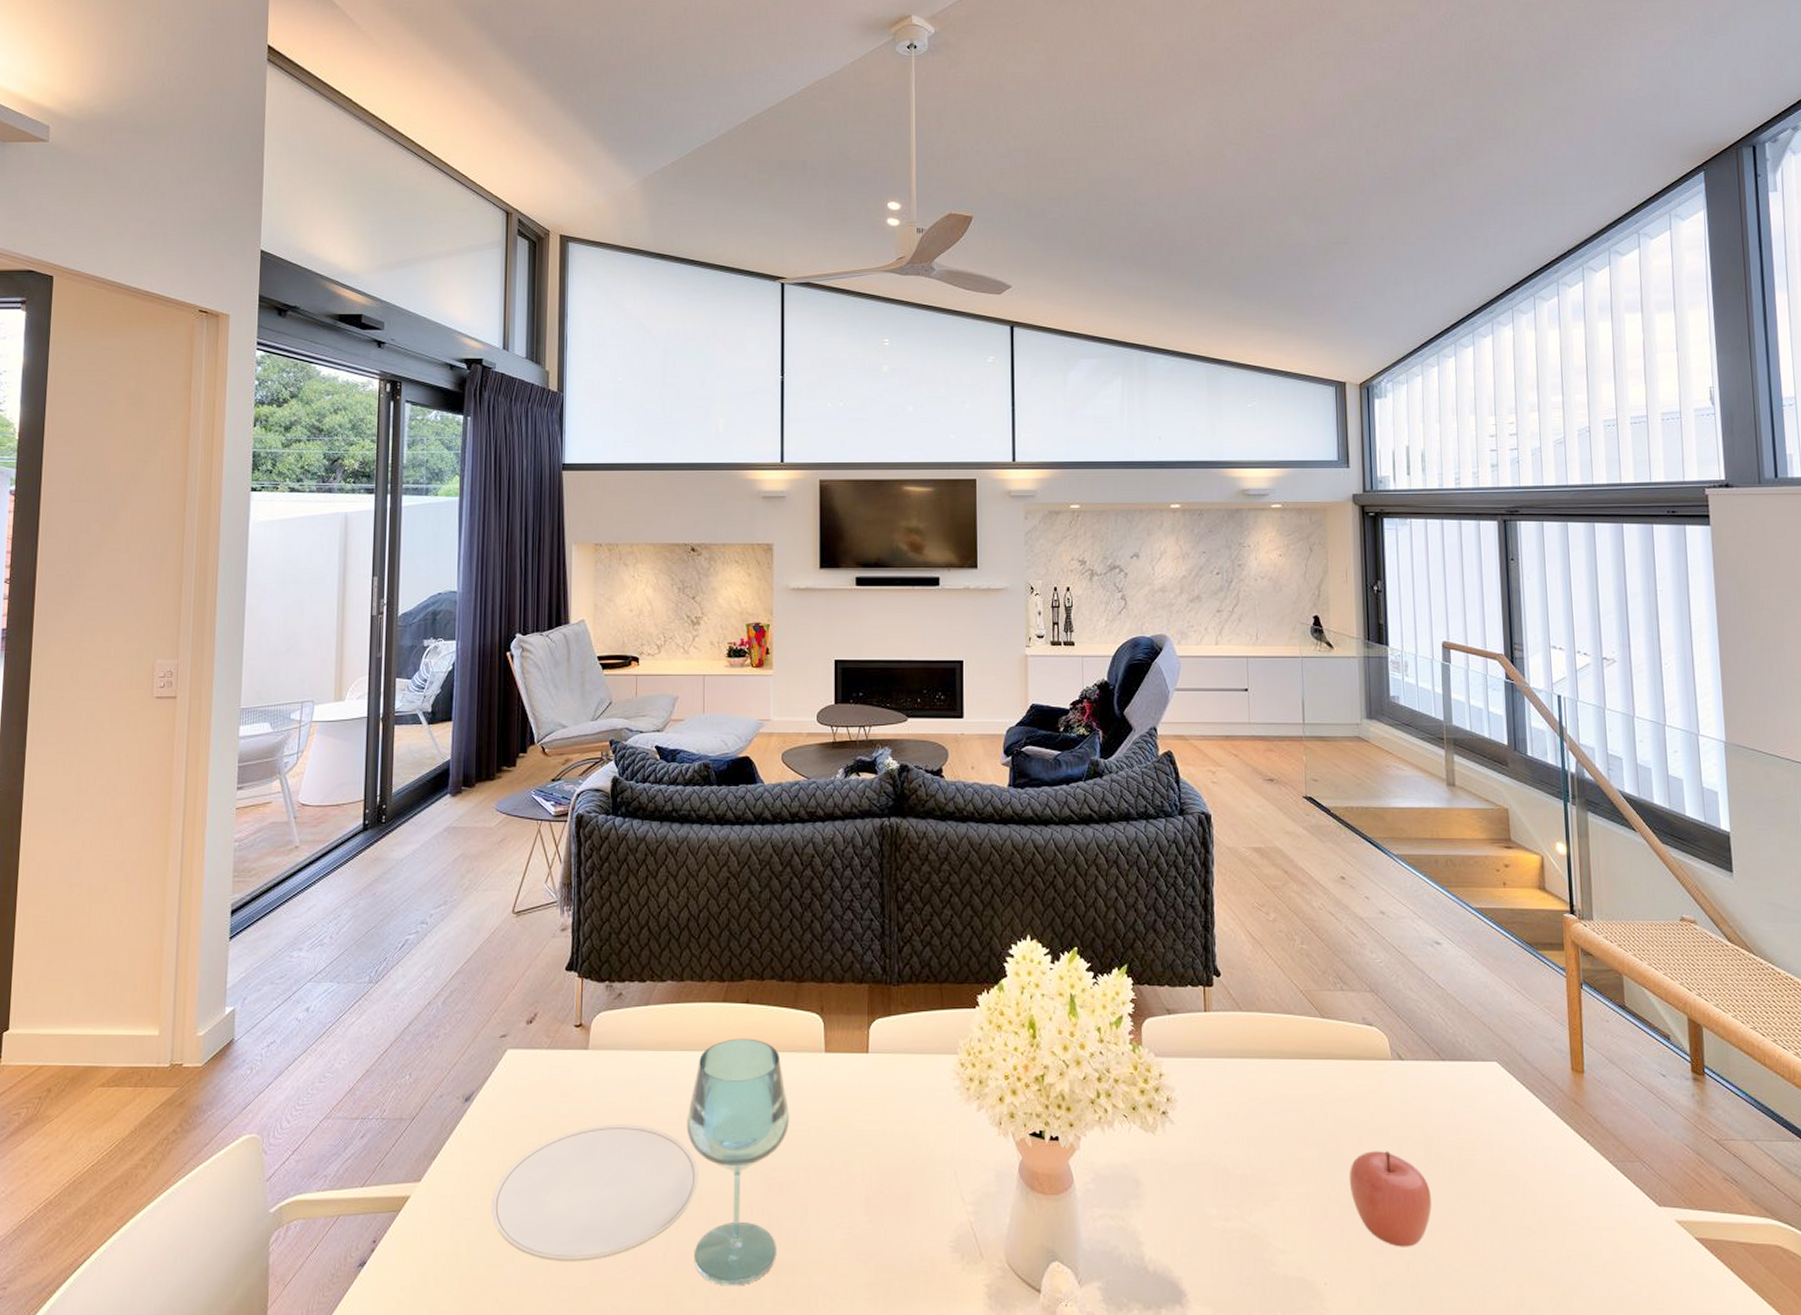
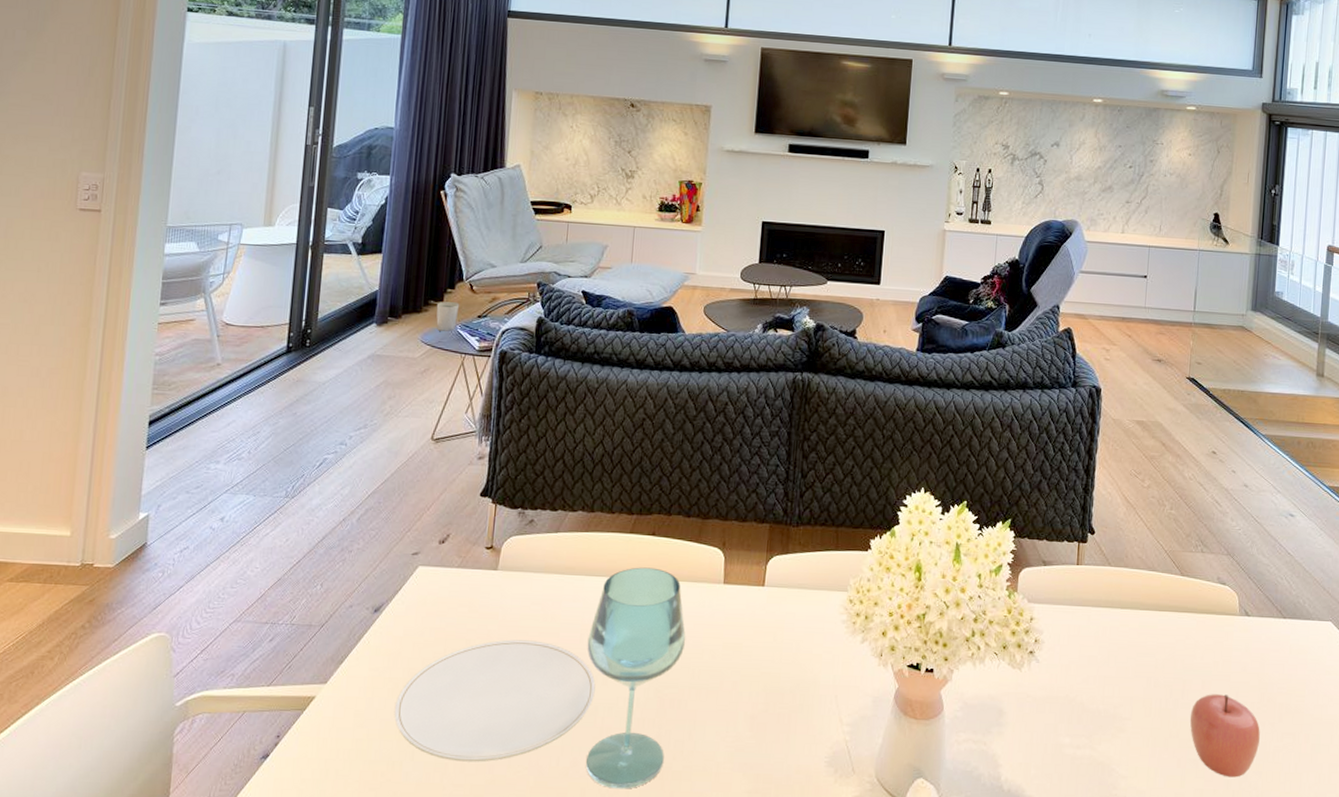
cup: none [509,767,533,798] -> present [436,301,460,332]

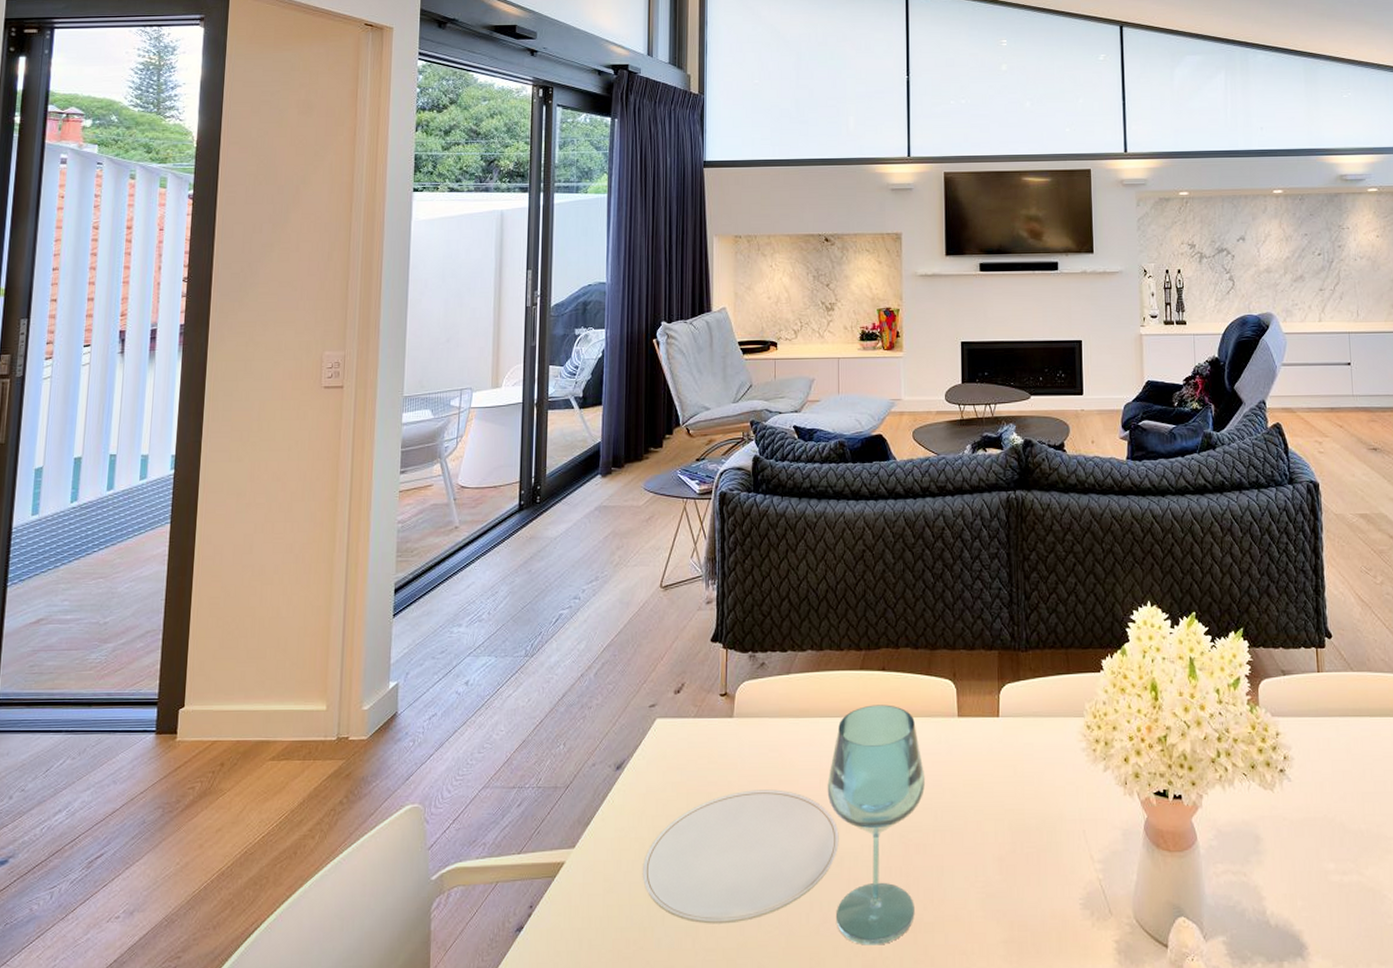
cup: present [436,301,460,332] -> none [656,448,678,477]

